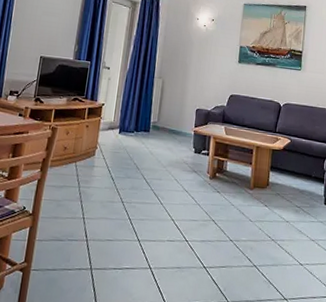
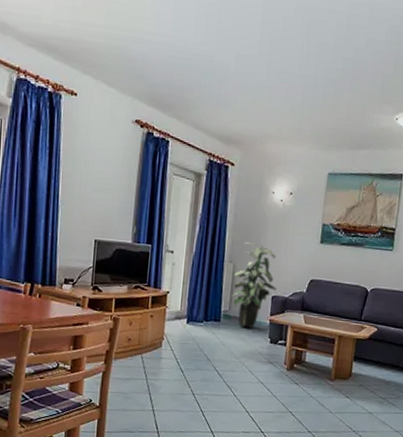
indoor plant: none [160,60,200,139] -> present [231,241,277,328]

